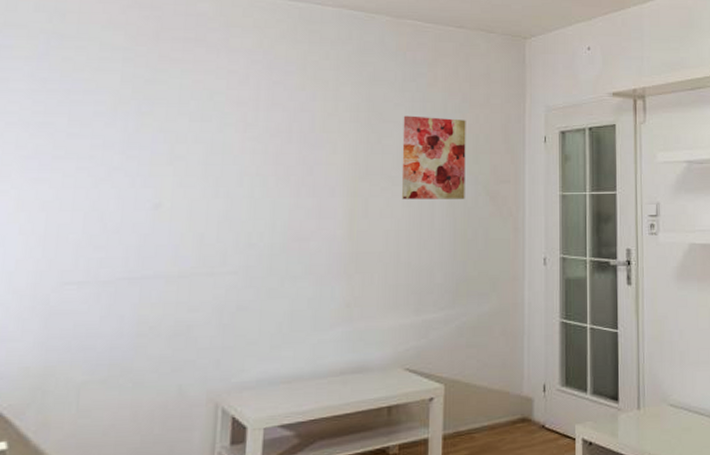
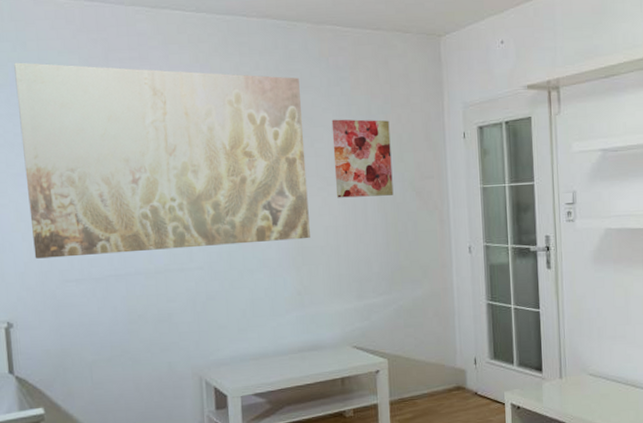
wall art: none [31,34,372,256] -> present [14,62,310,259]

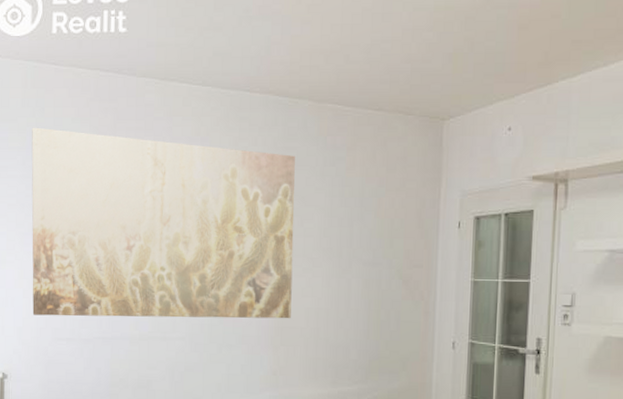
wall art: present [331,119,394,198] -> none [321,200,382,282]

